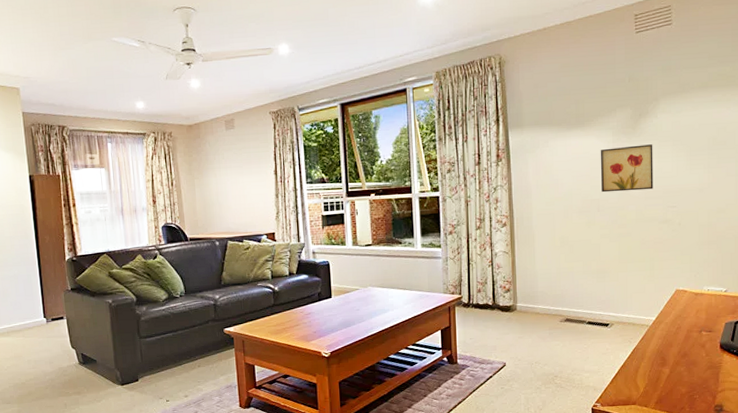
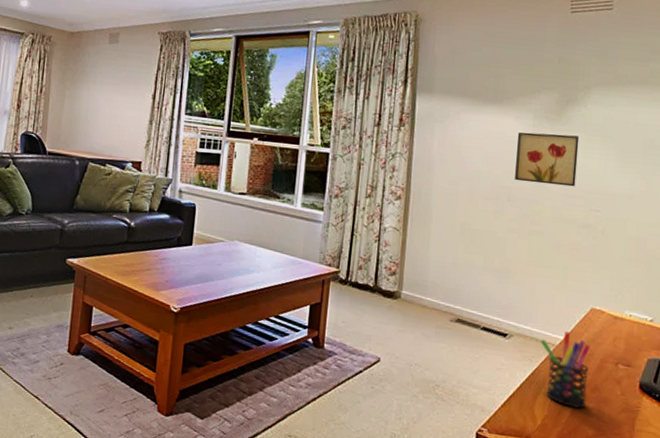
pen holder: none [637,313,678,374] -> present [541,331,590,409]

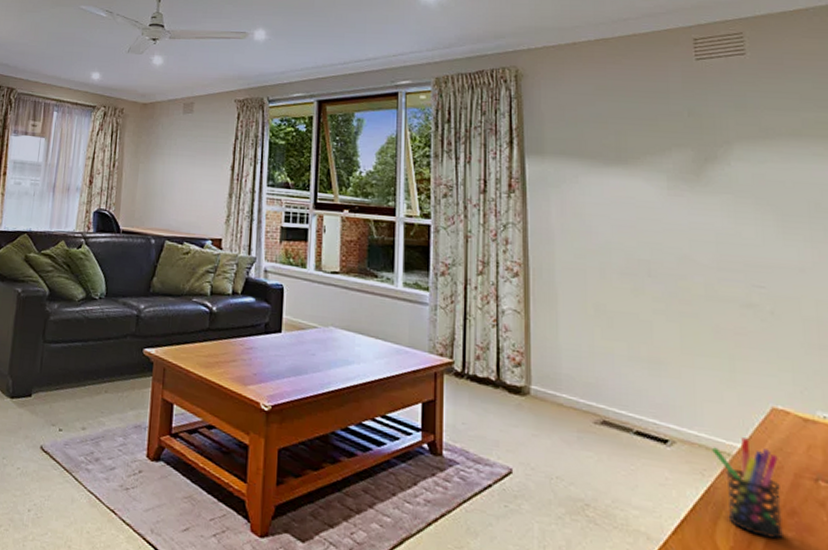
wall art: present [515,132,580,187] -> none [650,195,730,259]

